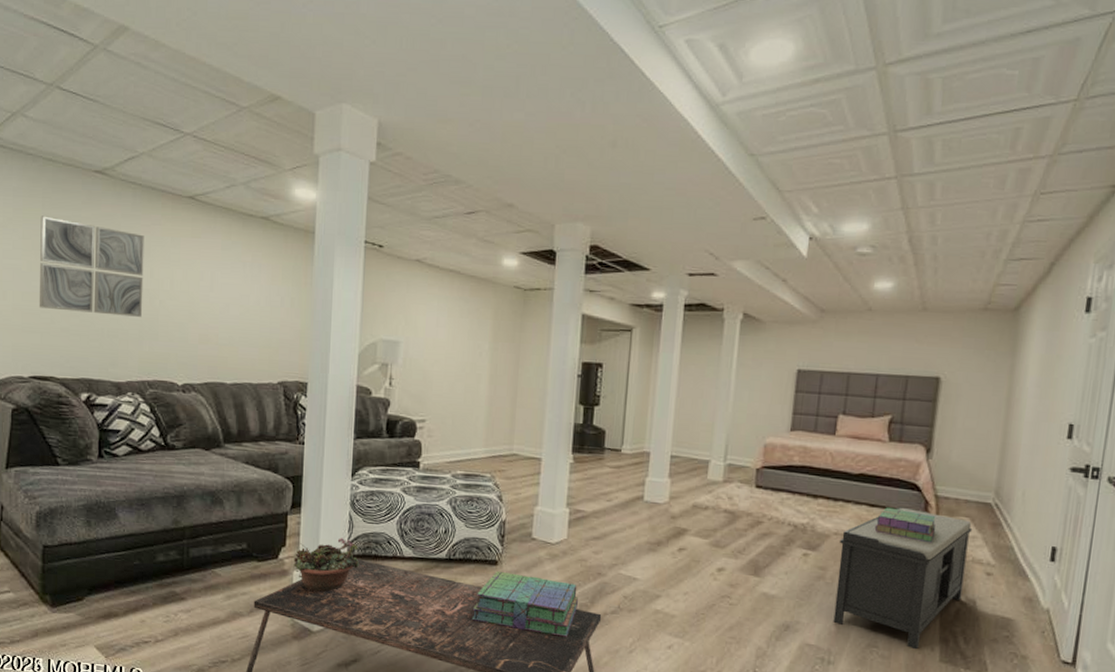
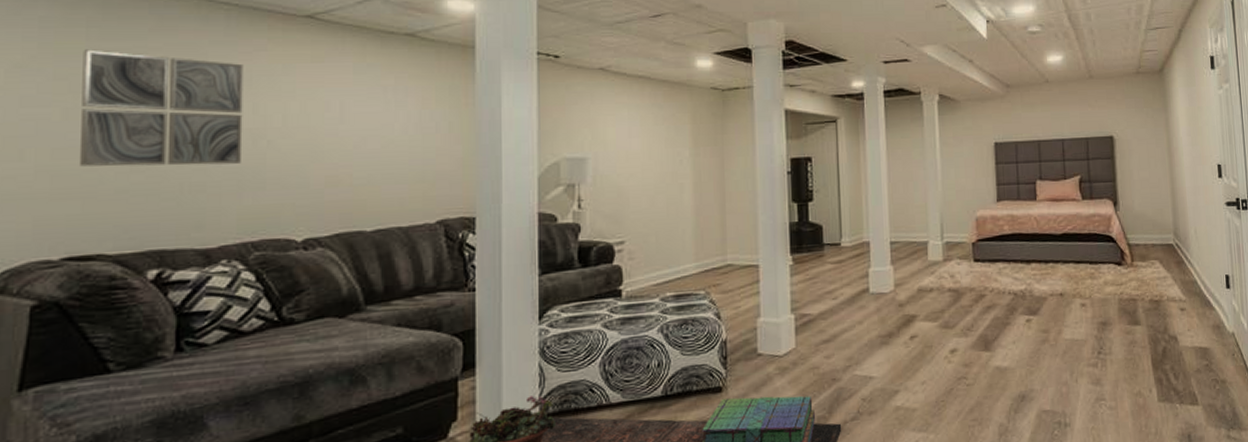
bench: present [833,507,973,650] -> none [1056,259,1165,395]
stack of books: present [874,507,937,543] -> none [1083,261,1134,290]

